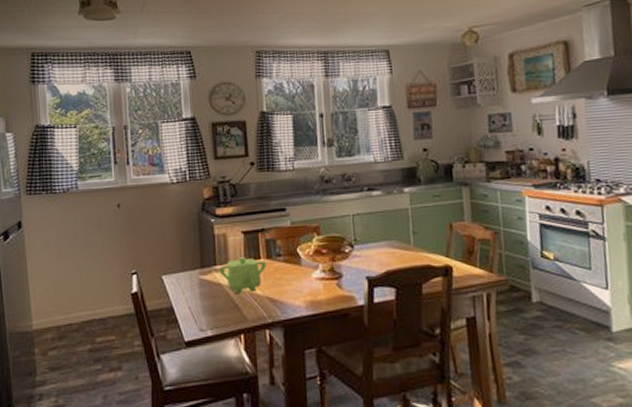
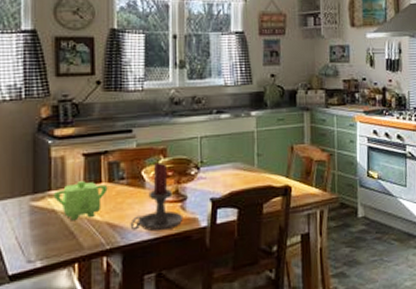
candle holder: none [289,240,340,308] -> present [130,162,184,231]

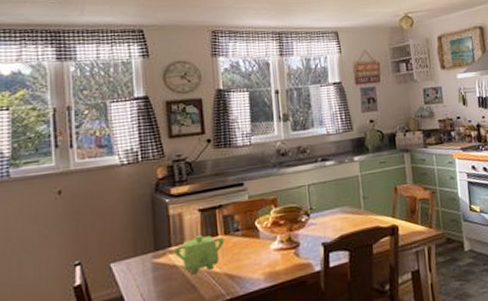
candle holder: present [130,162,184,231] -> none [247,212,298,279]

